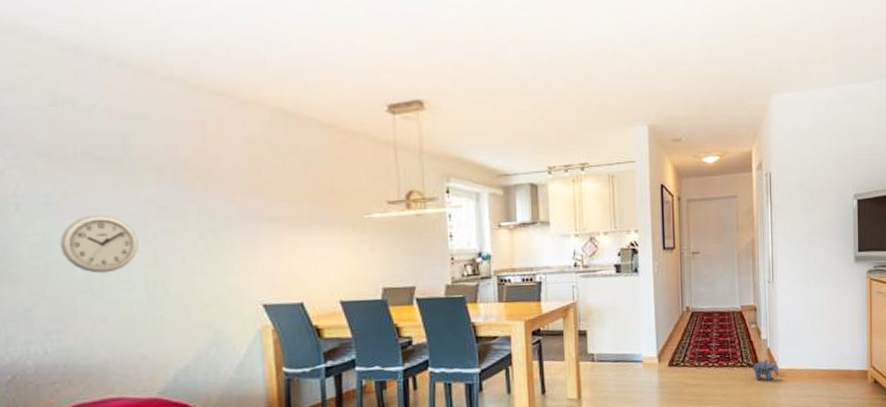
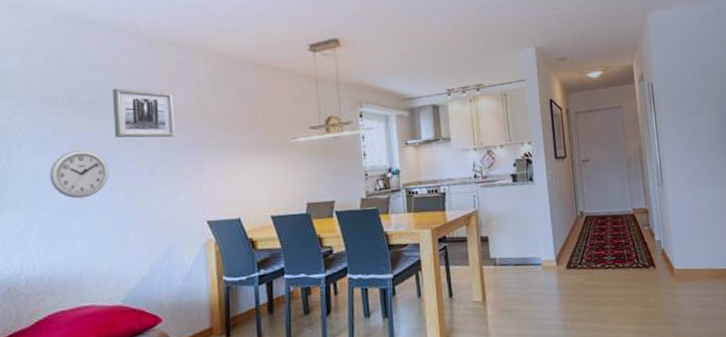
wall art: none [140,143,221,206] -> present [113,88,175,138]
plush toy: present [751,360,779,381] -> none [647,260,675,281]

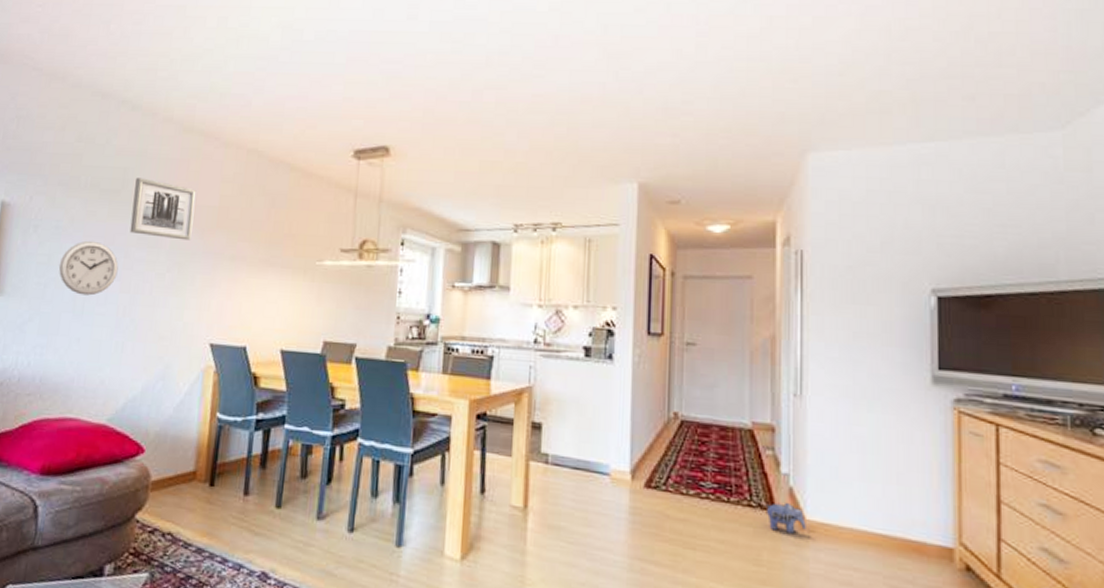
plush toy: none [647,260,675,281] -> present [764,502,806,534]

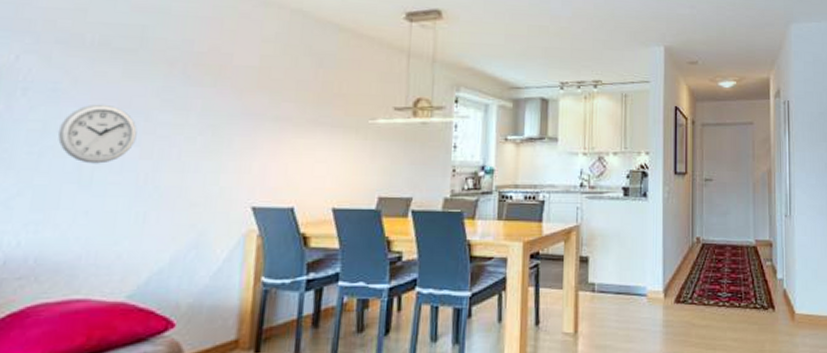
wall art: present [129,177,197,241] -> none [151,36,232,102]
plush toy: present [764,502,806,534] -> none [765,302,796,326]

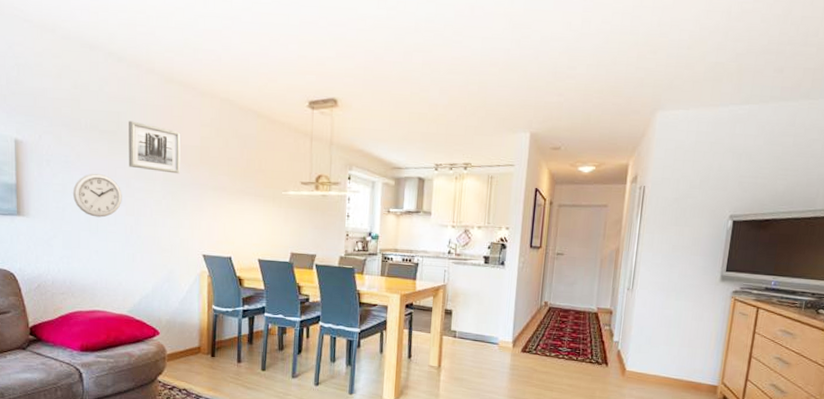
wall art: none [151,36,232,102] -> present [128,121,181,174]

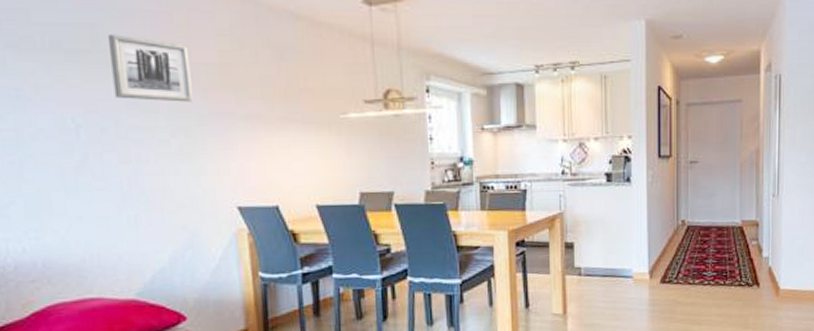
wall clock: present [72,173,122,218] -> none [32,110,111,171]

